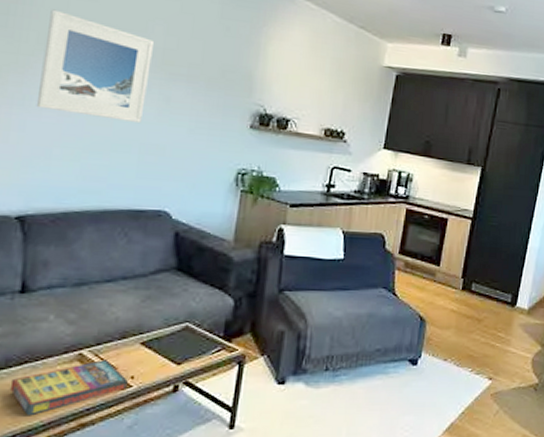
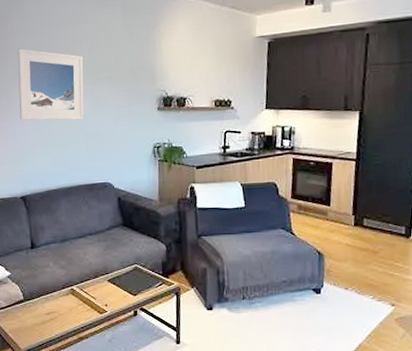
game compilation box: present [9,360,128,416] -> none [35,293,104,332]

